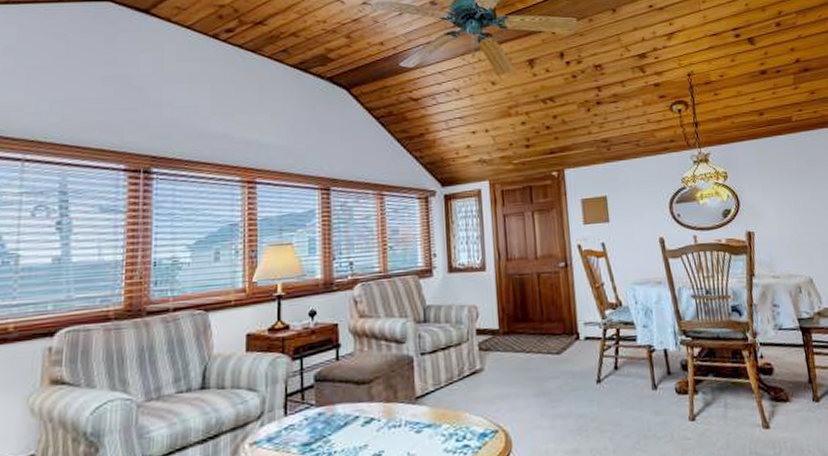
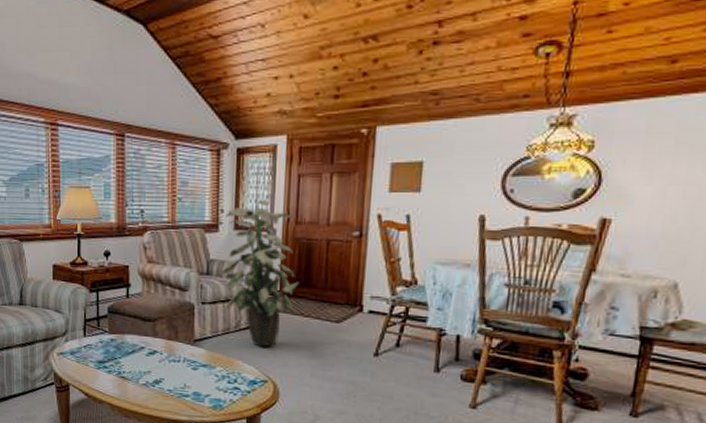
indoor plant: none [438,240,517,393] -> present [222,199,299,347]

